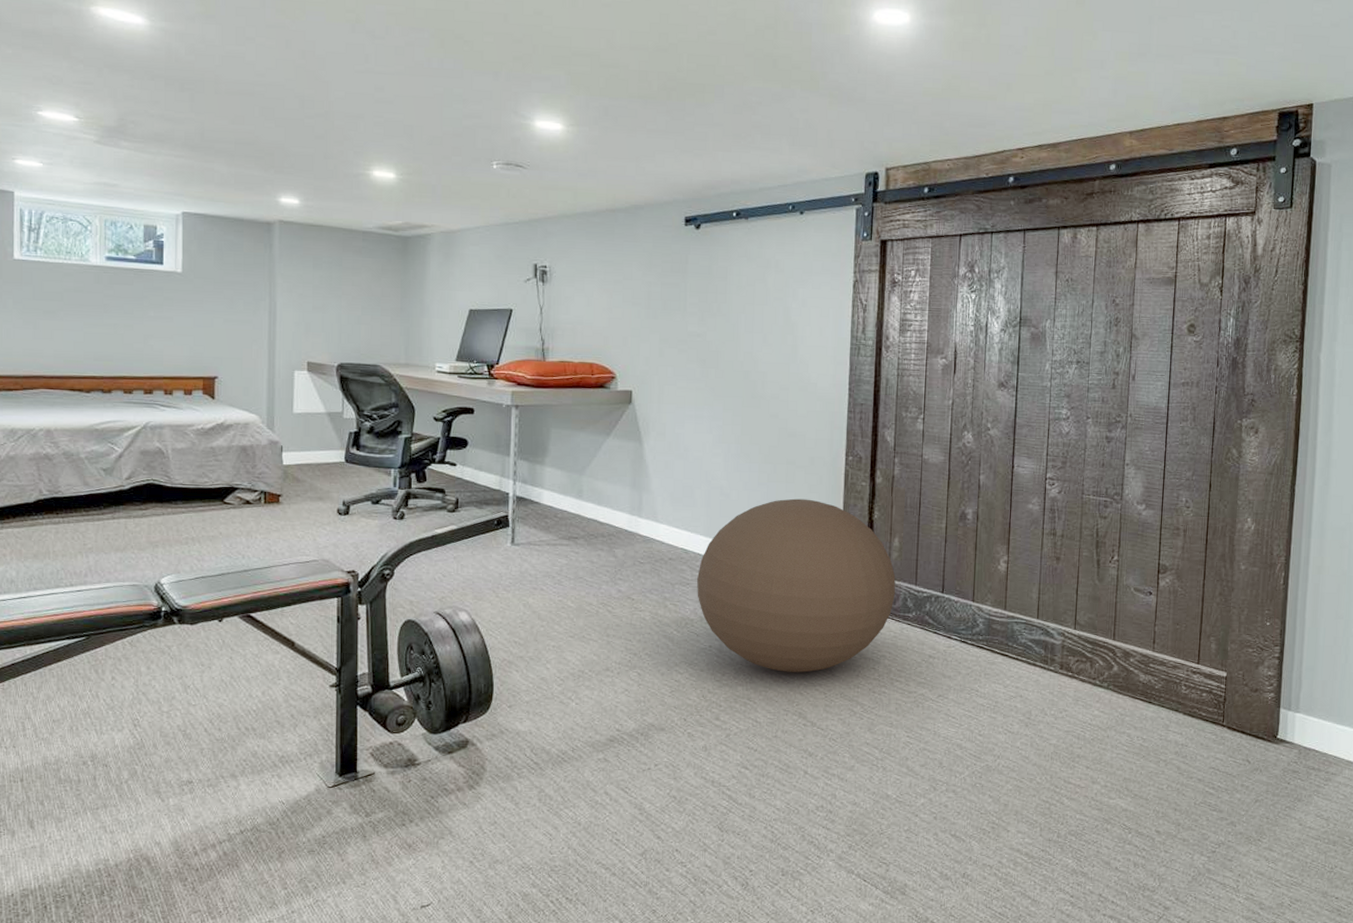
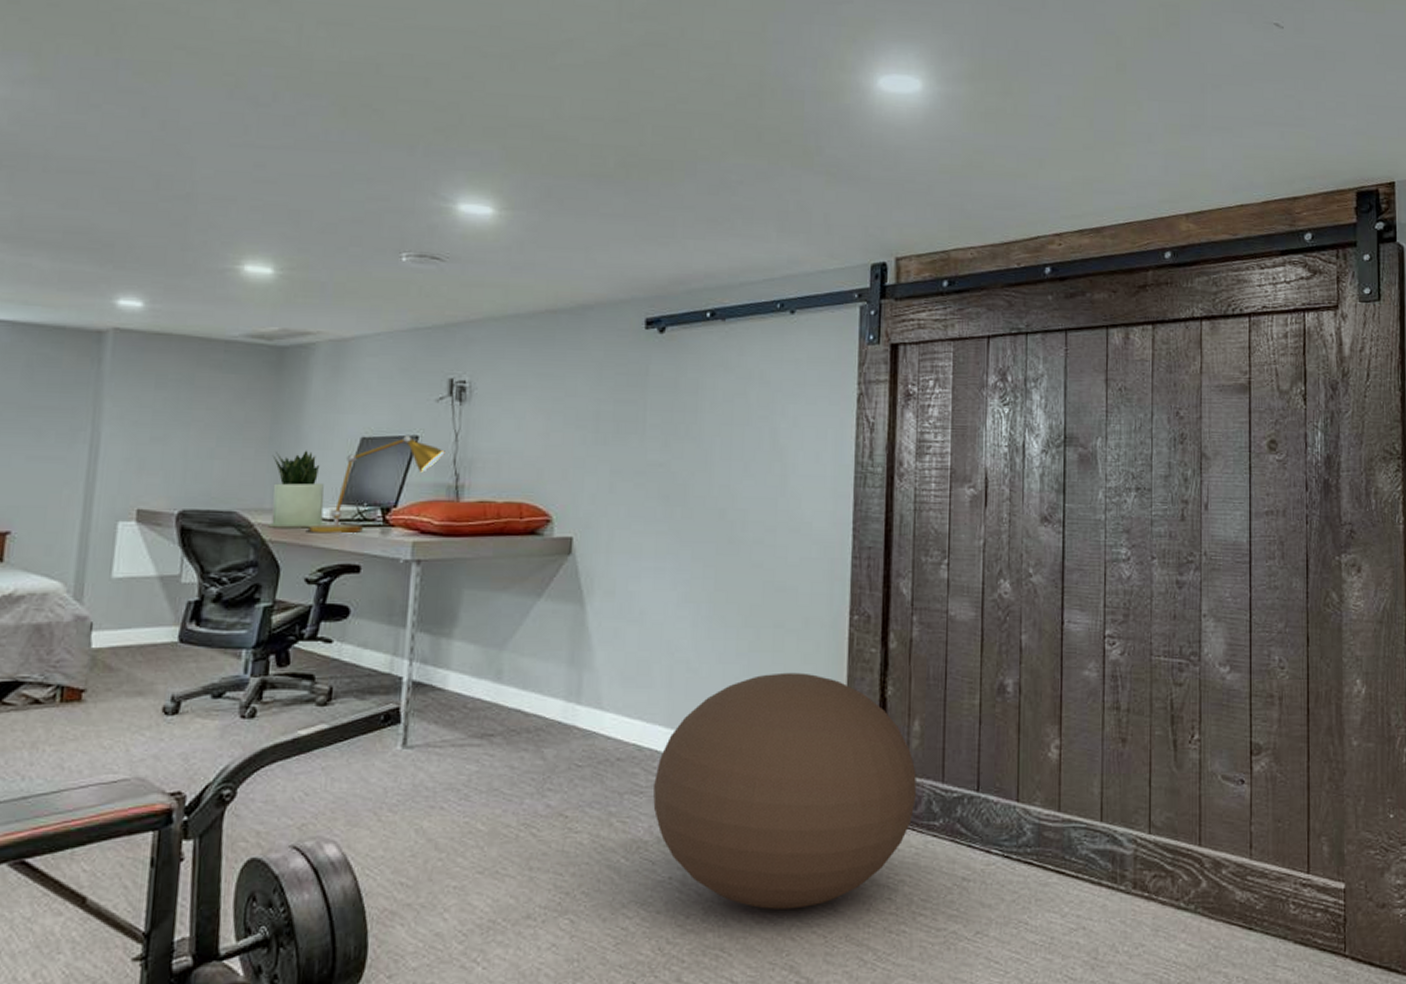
planter: none [403,318,448,380] -> present [266,450,327,530]
desk lamp: none [432,308,533,384] -> present [305,434,445,534]

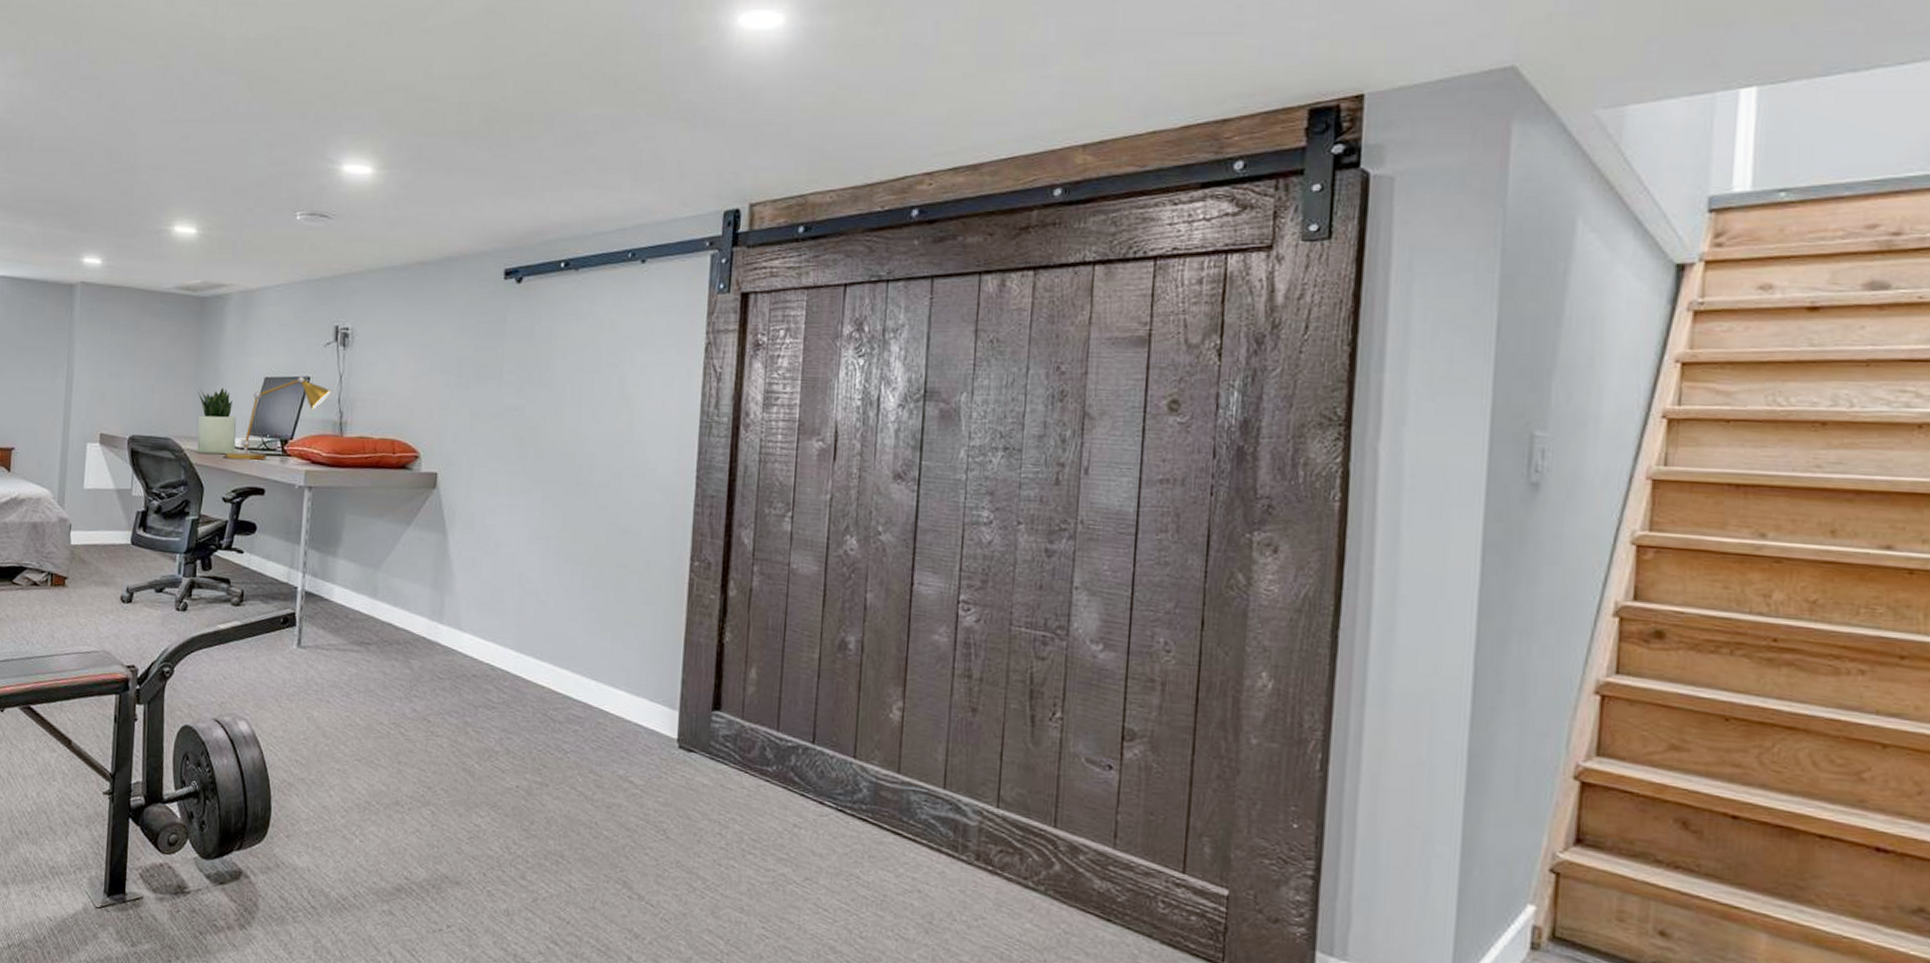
exercise ball: present [653,672,916,909] -> none [503,610,751,831]

